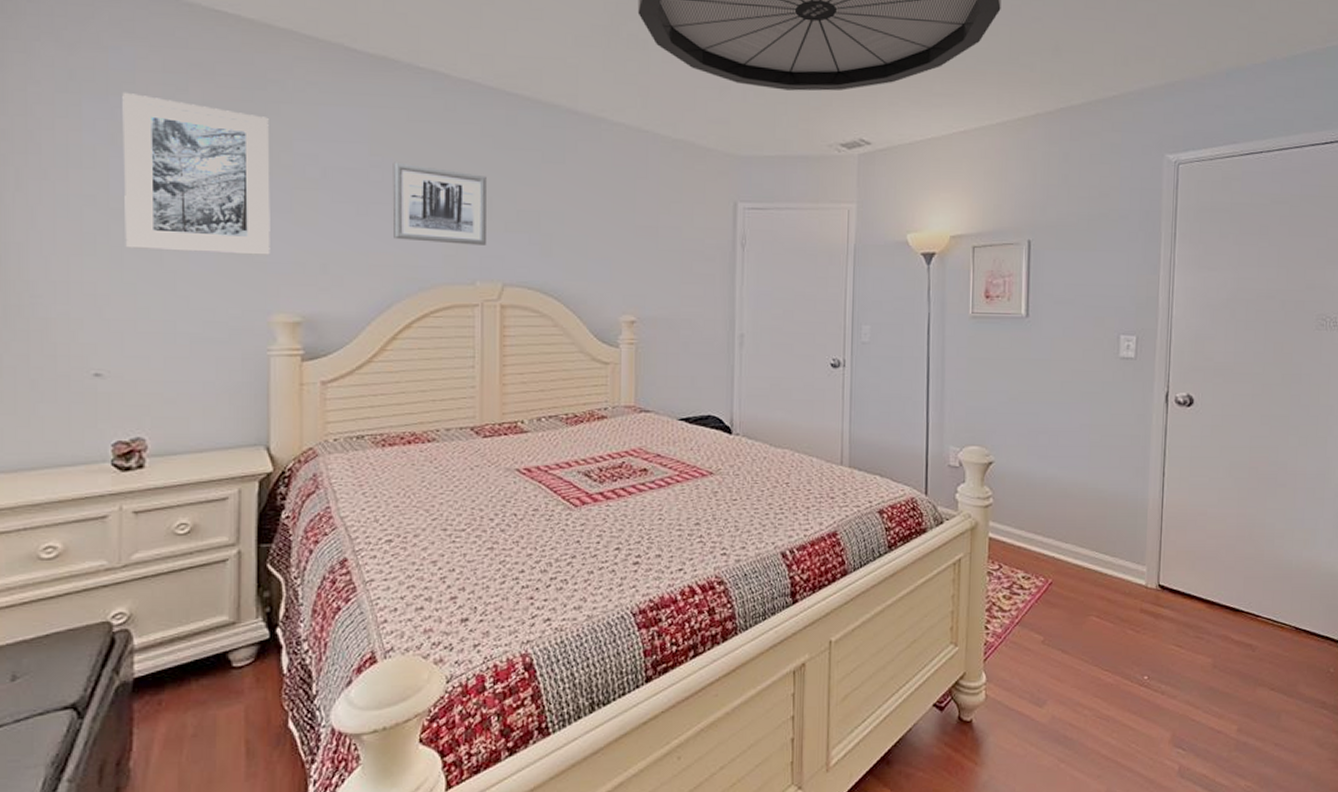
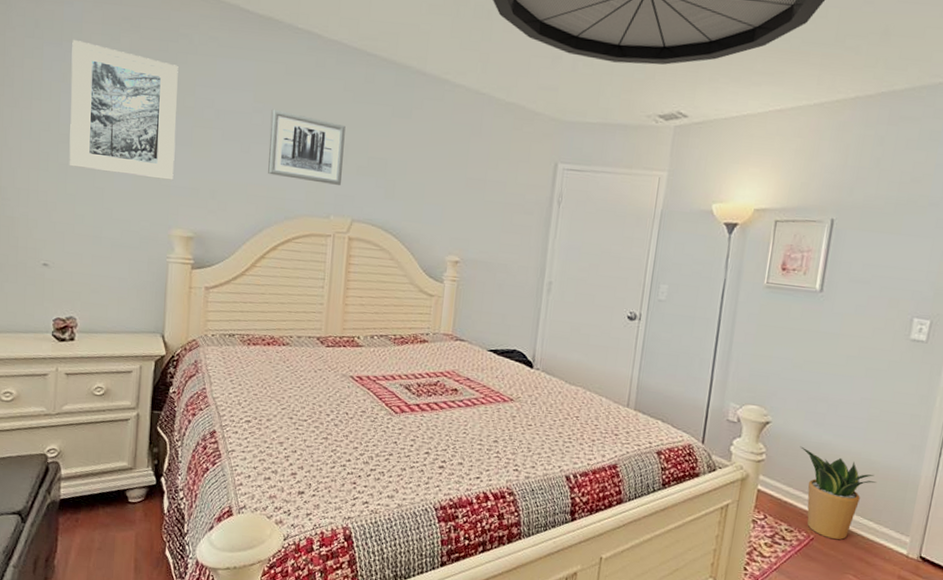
potted plant: none [1026,484,1107,581] -> present [800,446,877,540]

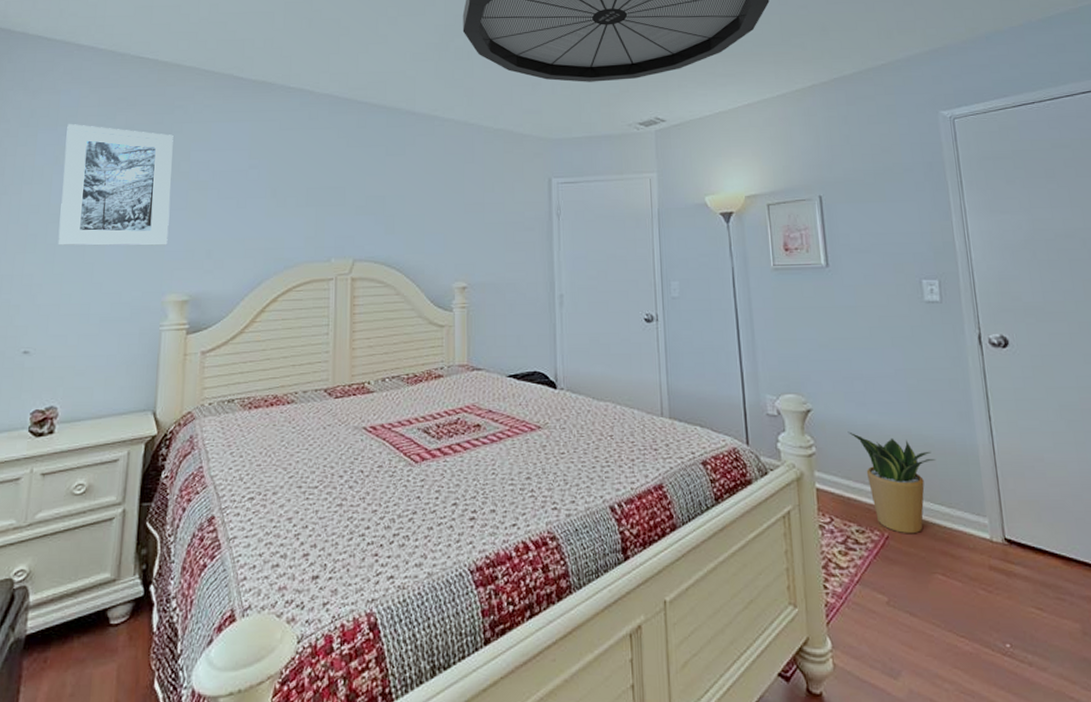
wall art: present [268,109,346,185] -> none [265,163,341,228]

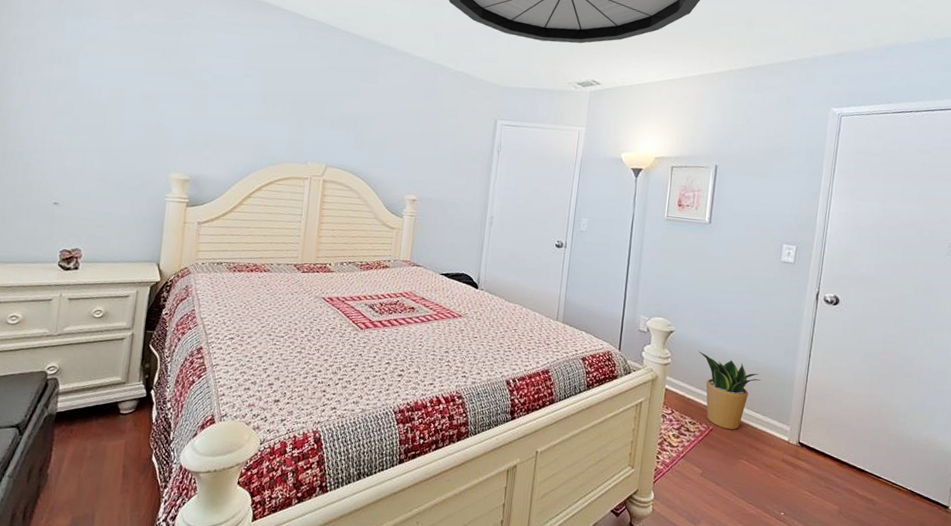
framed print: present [58,123,174,246] -> none [82,15,182,132]

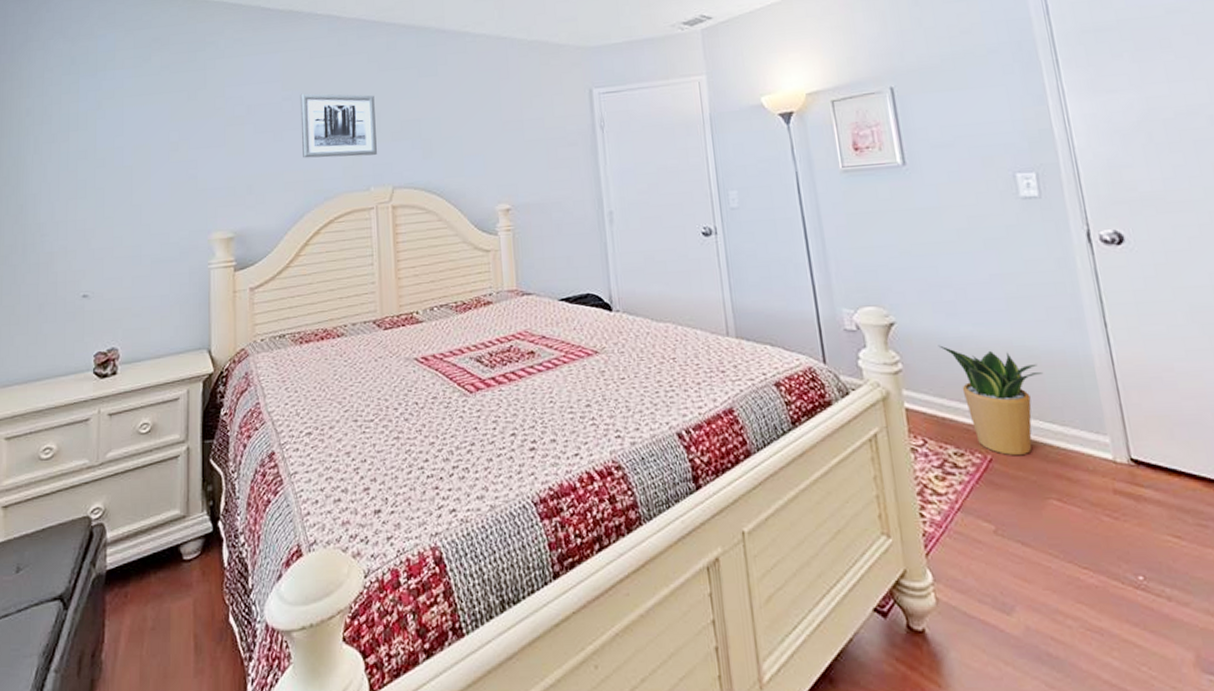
wall art: none [256,74,322,137] -> present [300,93,377,158]

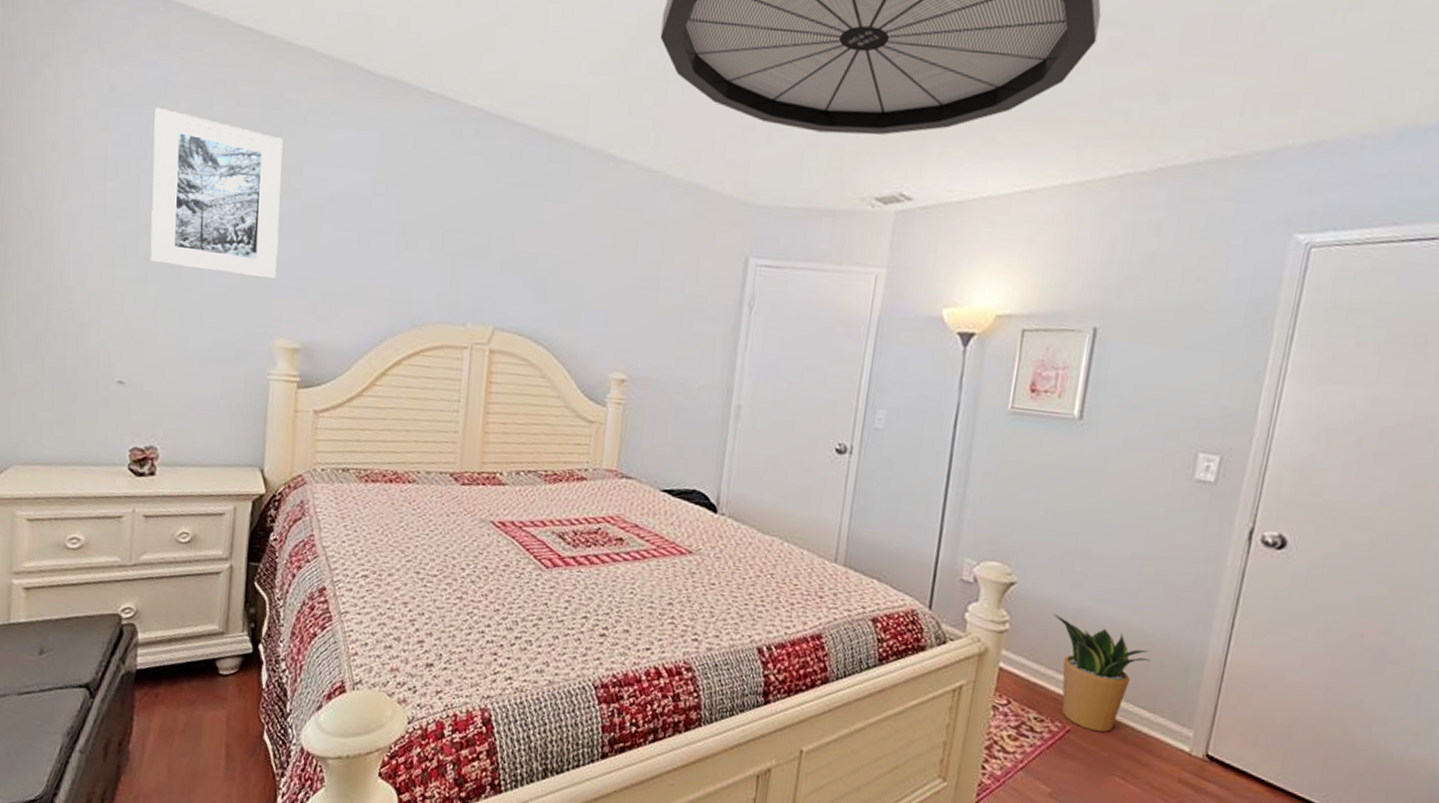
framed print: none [106,67,210,190] -> present [150,107,283,279]
wall art: present [300,93,377,158] -> none [391,191,487,285]

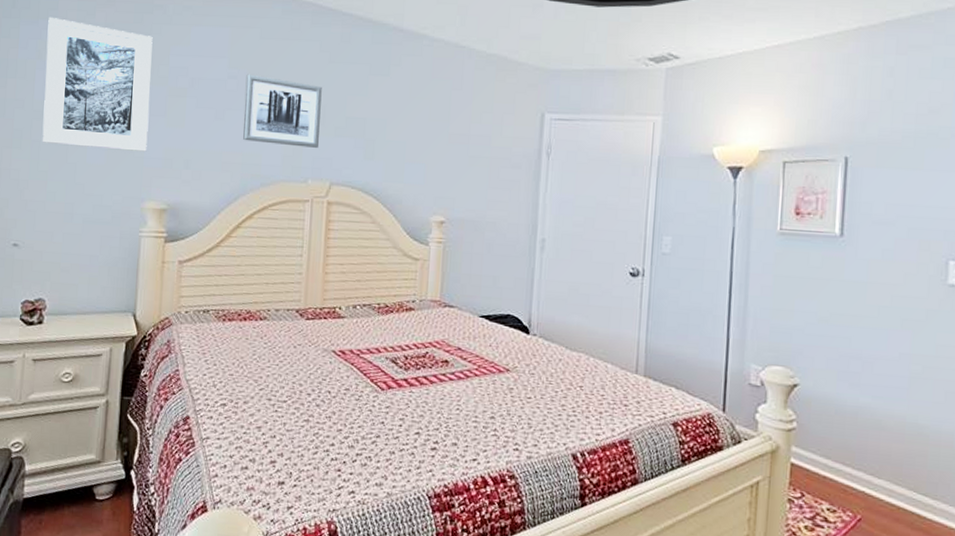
wall art: none [391,191,487,285] -> present [243,74,322,148]
potted plant: present [1053,613,1152,733] -> none [835,411,929,520]

